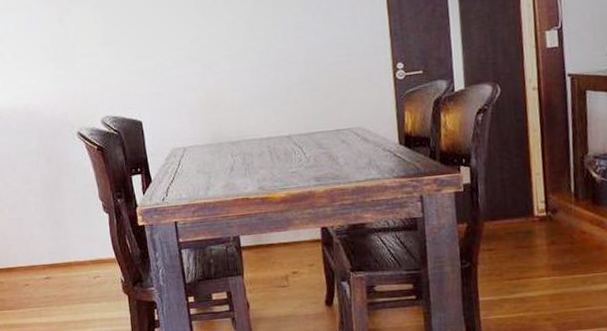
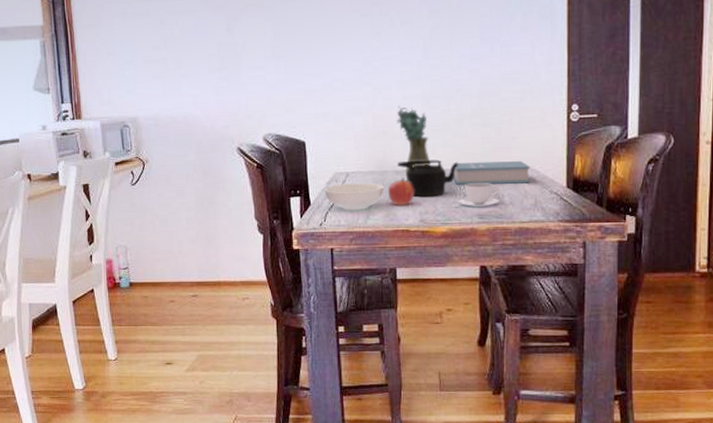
bowl: none [163,155,222,184] -> present [324,183,385,211]
fruit: none [225,147,251,175] -> present [387,177,414,205]
vase: none [227,78,265,147] -> present [397,105,431,177]
teapot: none [231,127,292,166] -> present [397,159,459,198]
book: none [287,122,363,150] -> present [453,161,530,185]
teacup: none [294,145,334,170] -> present [459,182,499,206]

